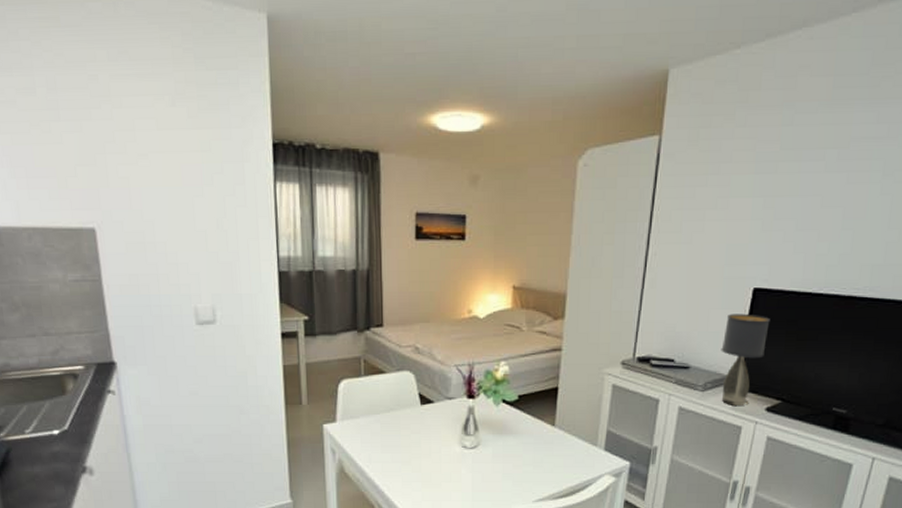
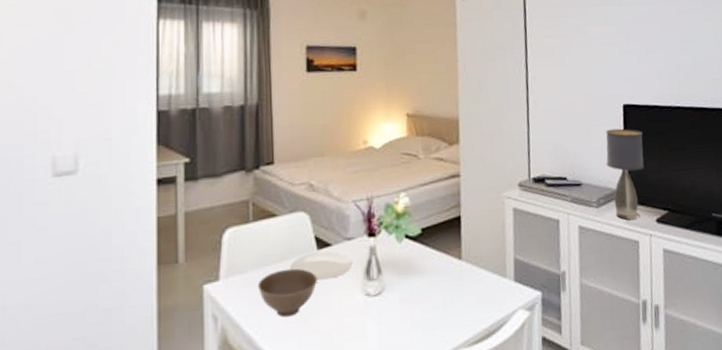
bowl: none [368,418,420,457] -> present [257,268,317,318]
plate: none [396,407,451,431] -> present [290,251,352,280]

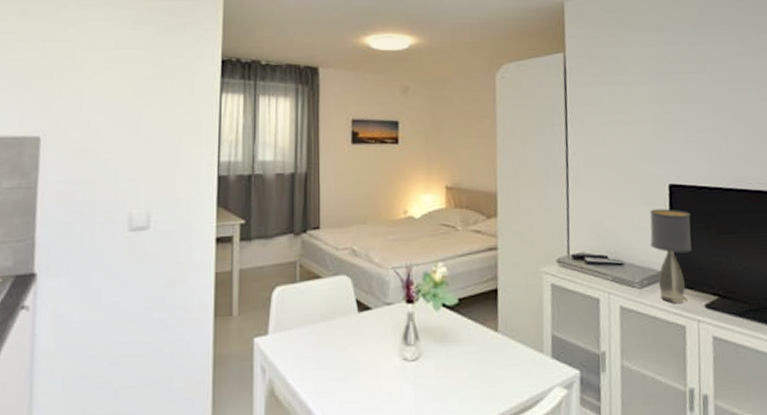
bowl: present [257,268,317,318] -> none [302,328,357,375]
plate: present [290,251,352,280] -> none [333,314,390,342]

